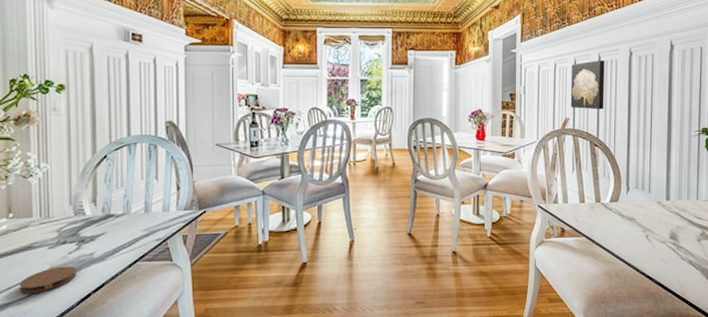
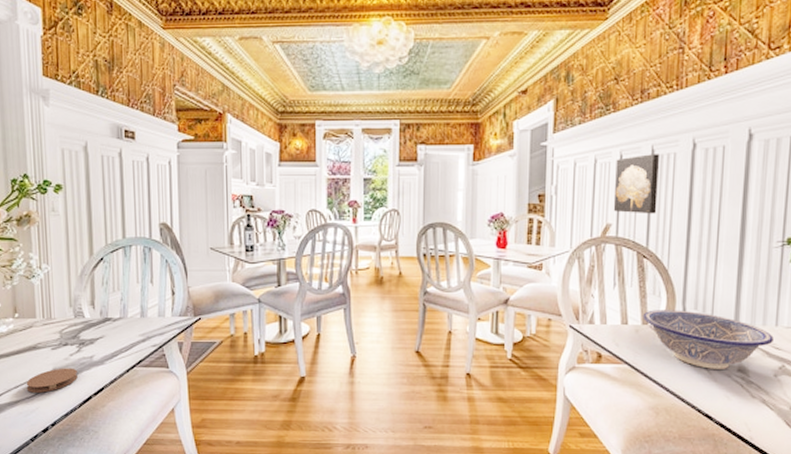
decorative bowl: none [596,189,696,238] -> present [642,310,774,369]

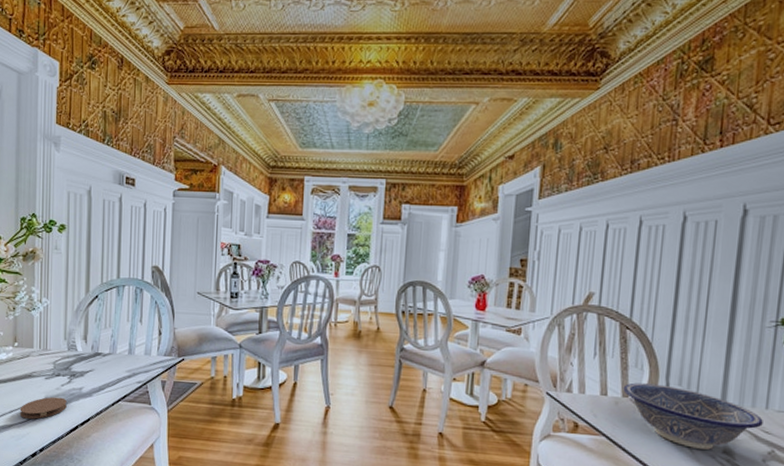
wall art: present [613,154,660,214] -> none [597,225,649,286]

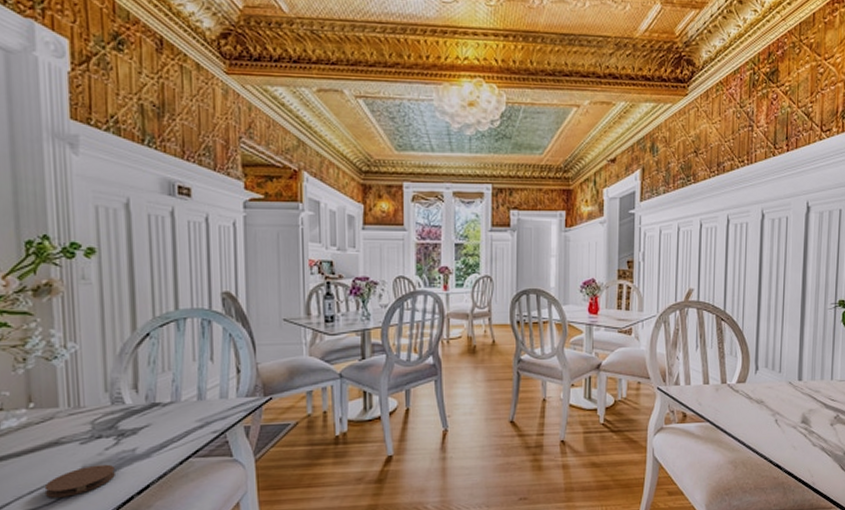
decorative bowl: present [623,382,763,450] -> none [721,368,830,422]

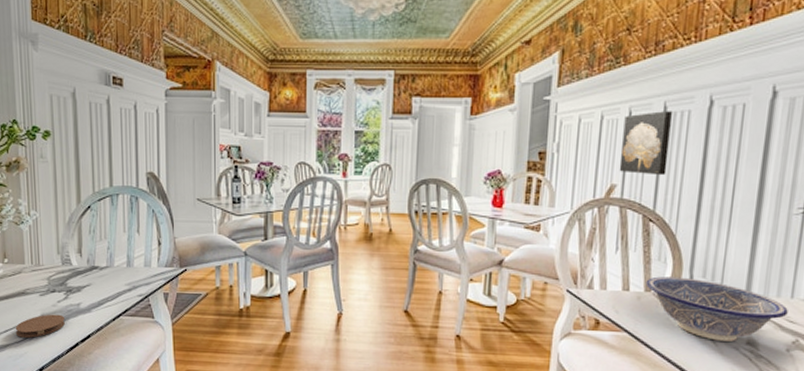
wall art: none [695,223,735,280] -> present [619,111,673,176]
decorative bowl: none [721,368,830,422] -> present [645,276,788,342]

